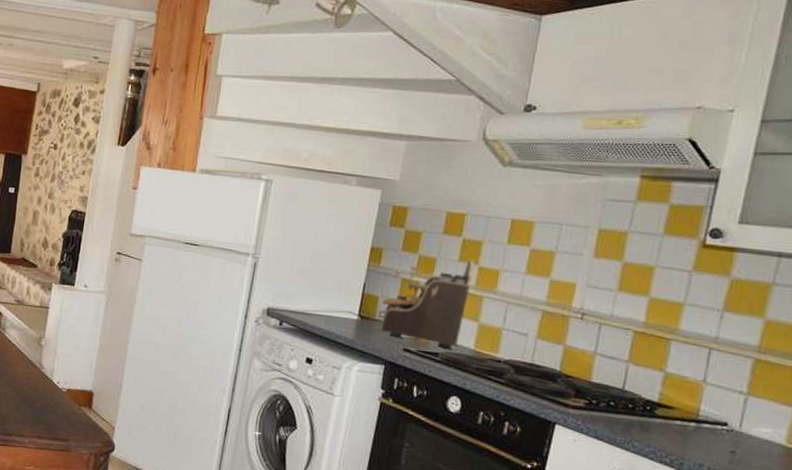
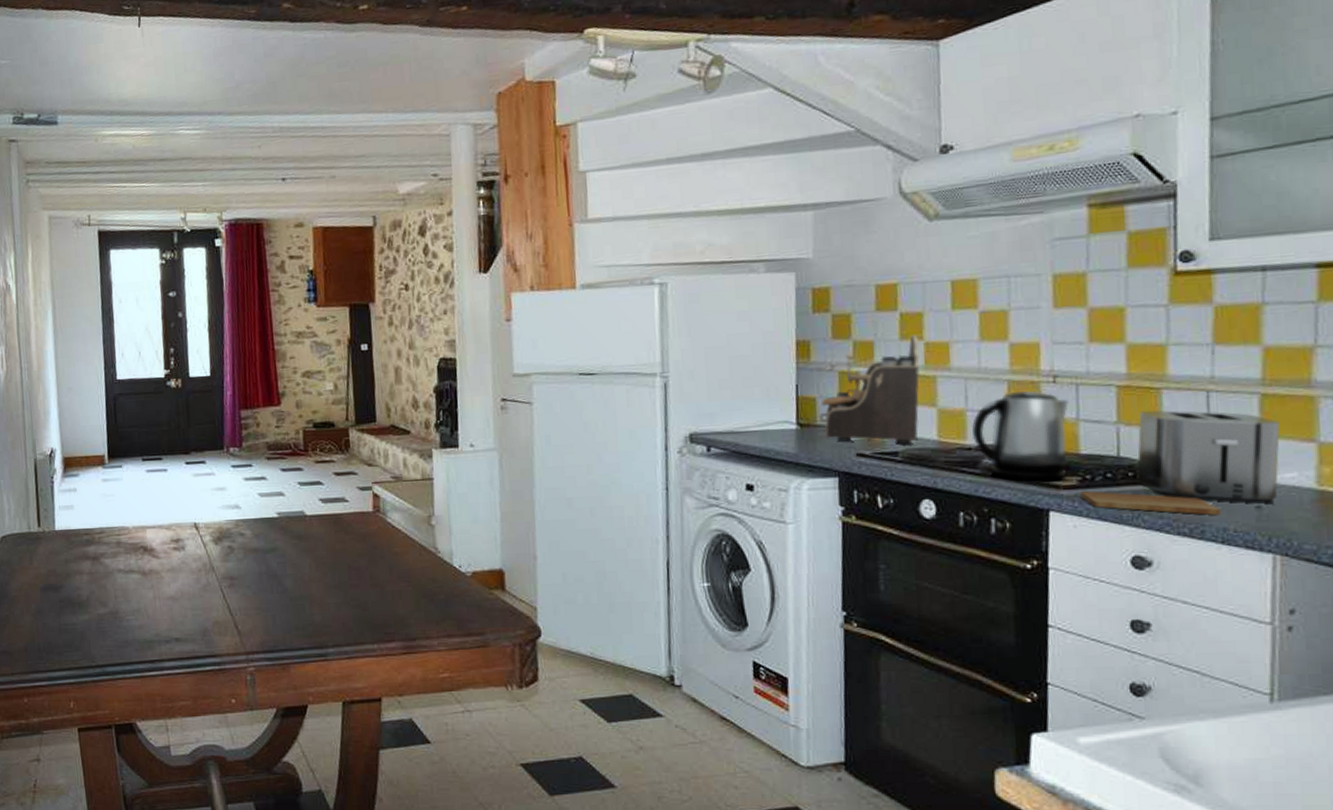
kettle: none [504,321,590,401] -> present [972,391,1069,482]
cutting board: none [584,412,701,453] -> present [1080,490,1222,516]
toaster: none [635,355,765,452] -> present [1137,410,1280,505]

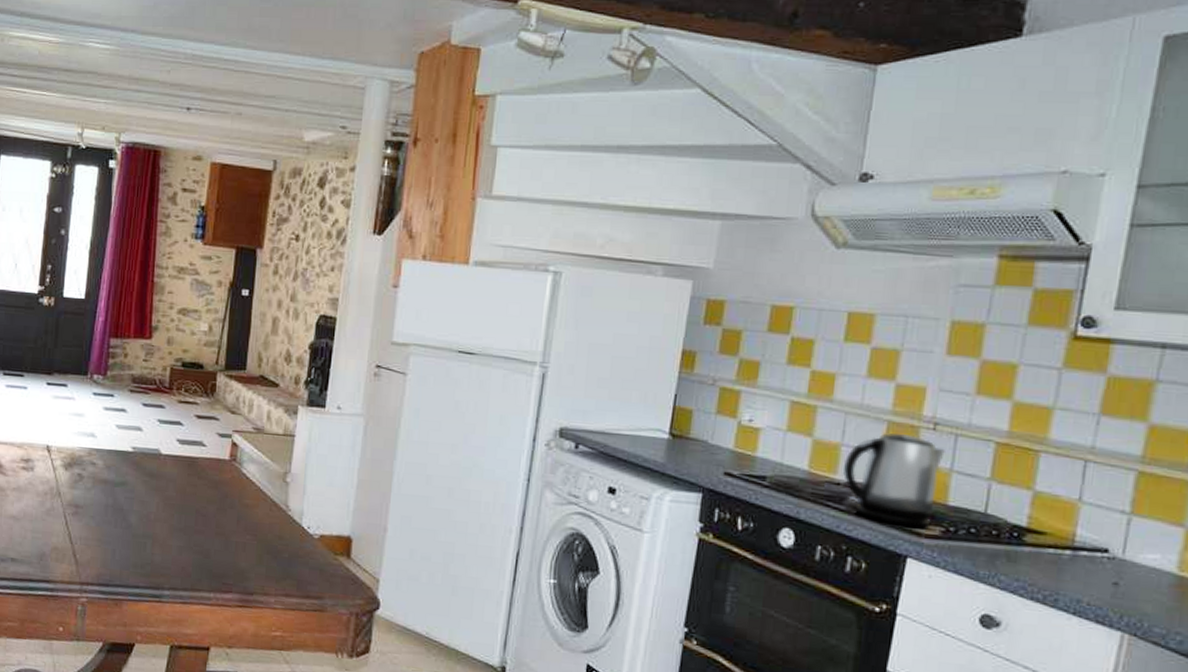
spice rack: present [818,334,920,445] -> none [692,361,806,471]
cutting board: present [1080,490,1222,516] -> none [940,541,1079,587]
toaster: present [1137,410,1280,505] -> none [1000,470,1151,583]

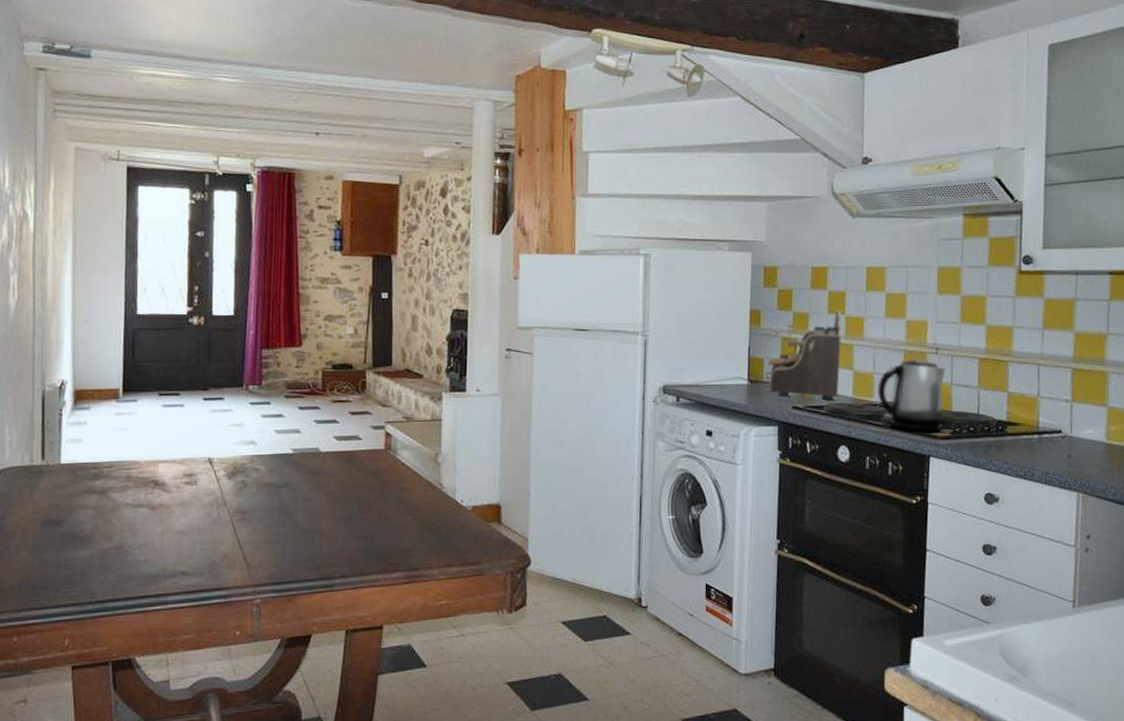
spice rack: none [692,361,806,471] -> present [765,310,842,401]

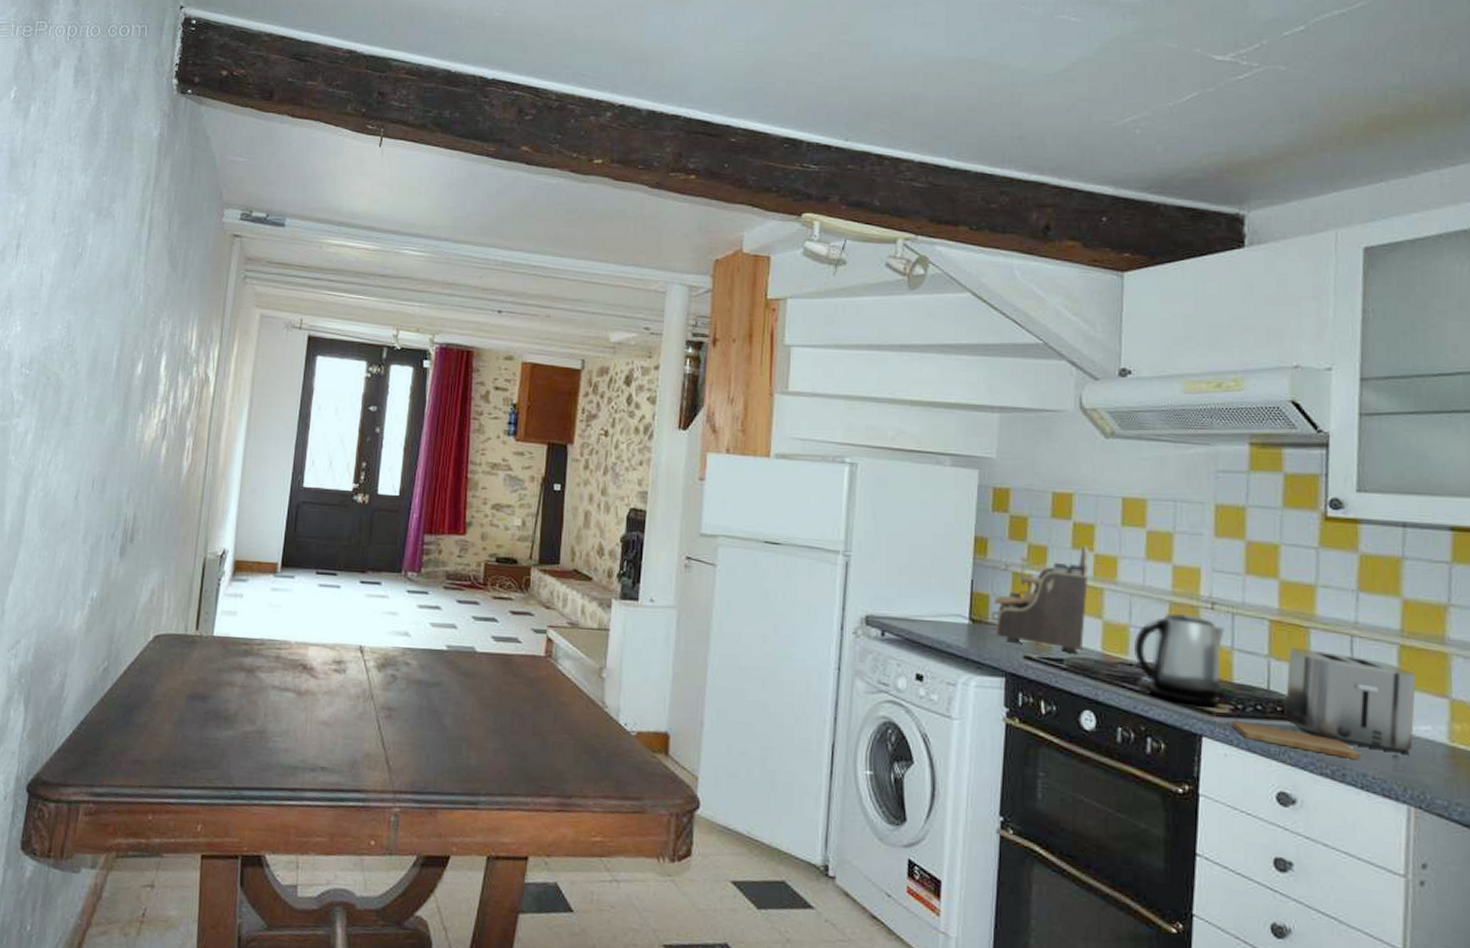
cutting board: none [951,440,1045,462] -> present [1231,719,1362,761]
toaster: none [990,378,1084,454] -> present [1285,647,1416,755]

